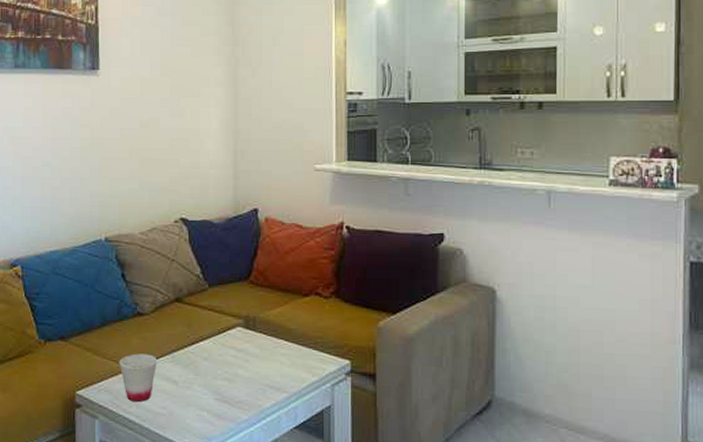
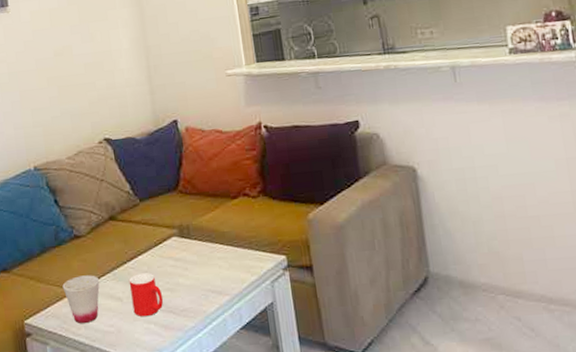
cup: none [187,359,220,404] -> present [129,273,163,317]

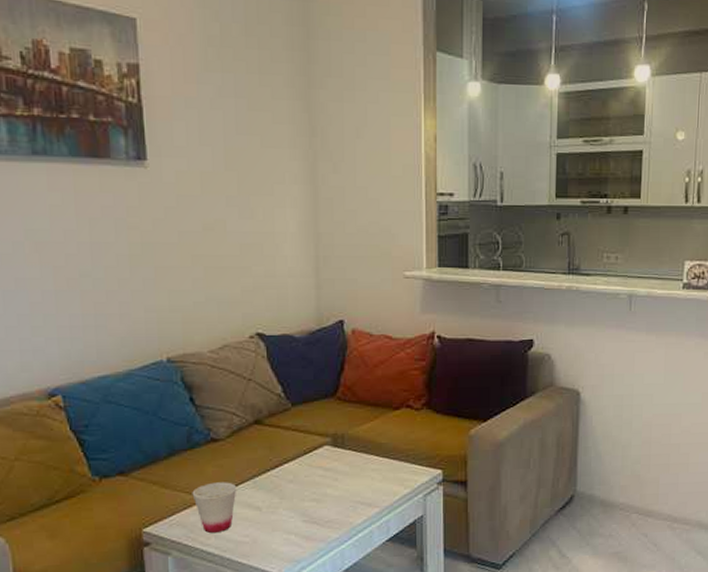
cup: present [129,273,163,317] -> none [270,482,308,528]

